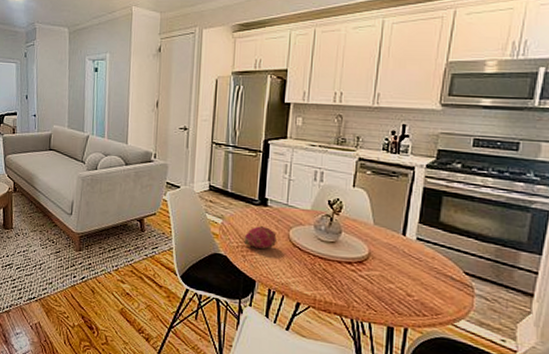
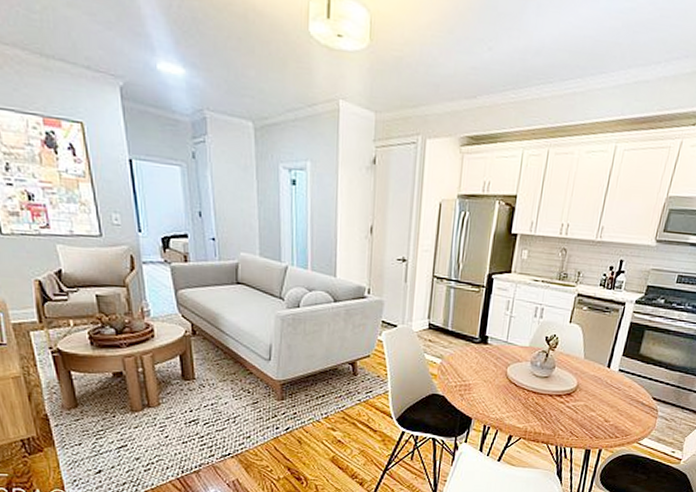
fruit: present [243,226,277,249] -> none [462,364,495,388]

